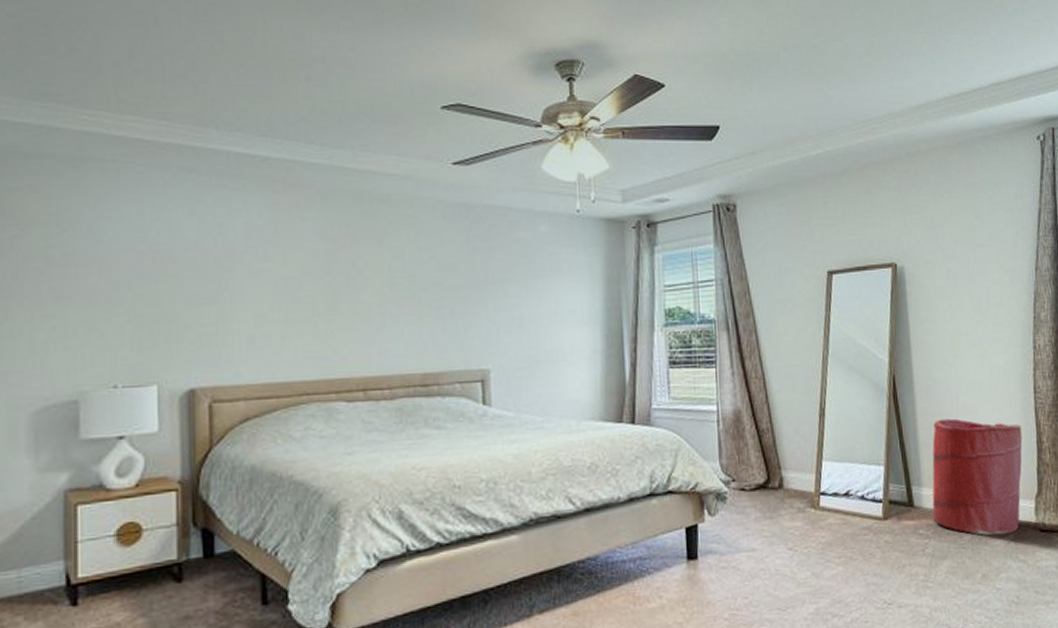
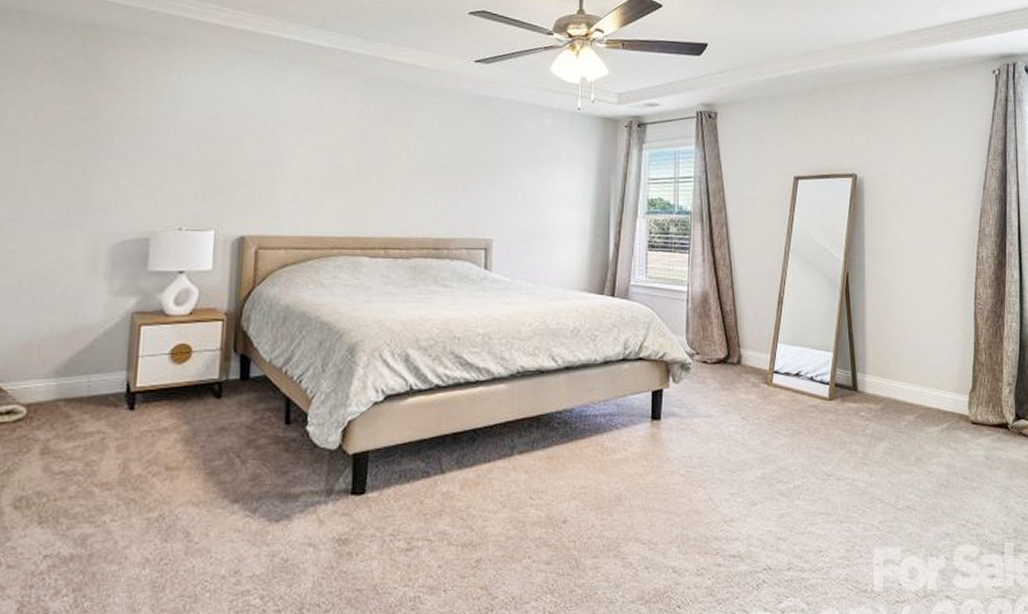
laundry hamper: present [932,418,1023,536] -> none [874,315,961,424]

